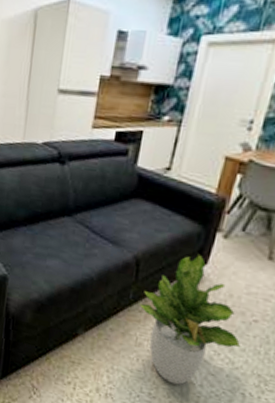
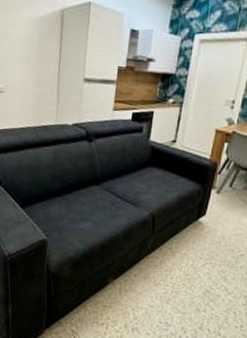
potted plant: present [138,253,241,385] -> none [155,207,232,313]

